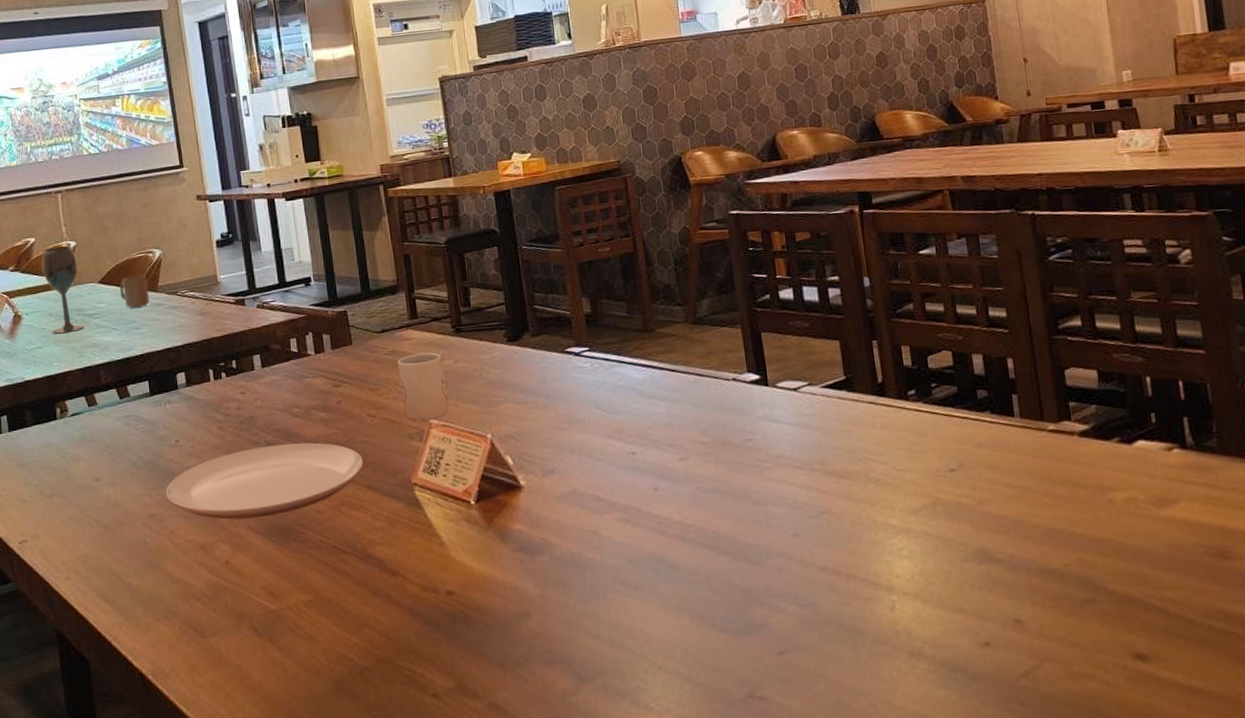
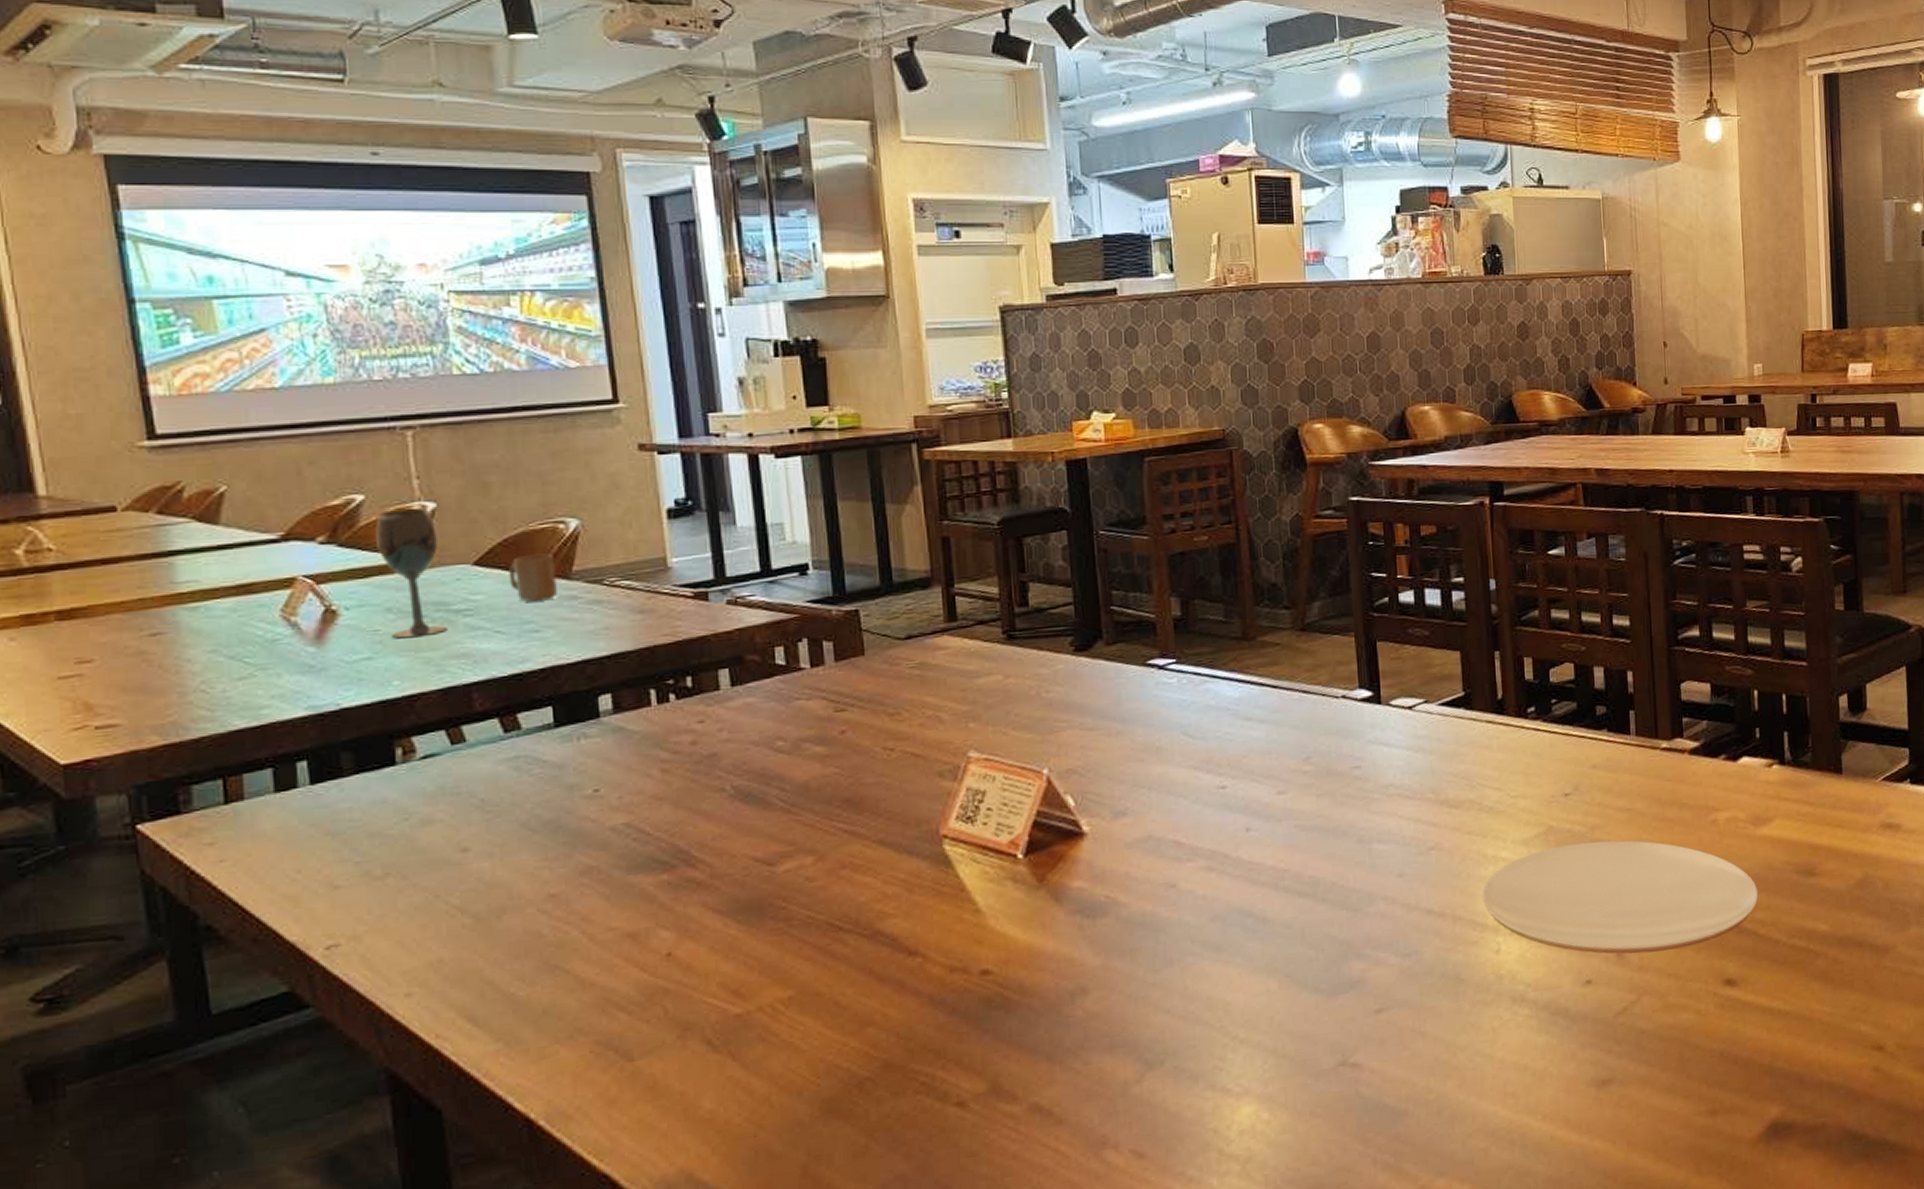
plate: present [165,442,363,520] -> none [575,786,874,896]
mug: present [397,352,449,421] -> none [926,665,994,754]
plate: none [874,514,1167,622] -> present [1482,840,1759,955]

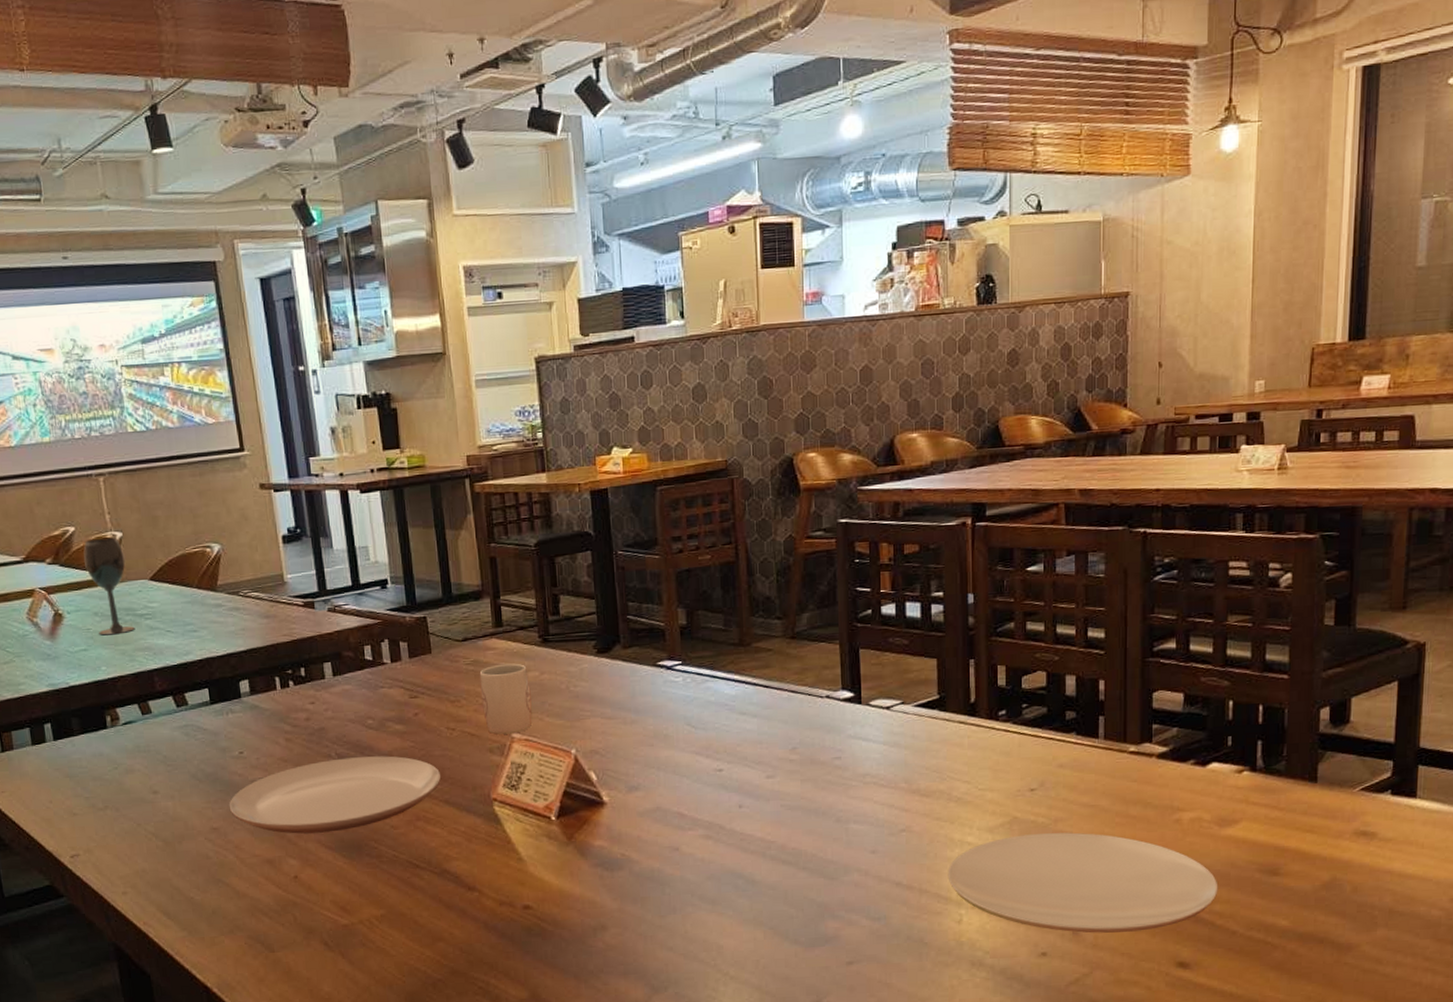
cup: present [509,553,557,602] -> none [173,571,208,609]
plate: none [575,786,874,896] -> present [229,756,440,834]
mug: none [926,665,994,754] -> present [479,663,533,735]

